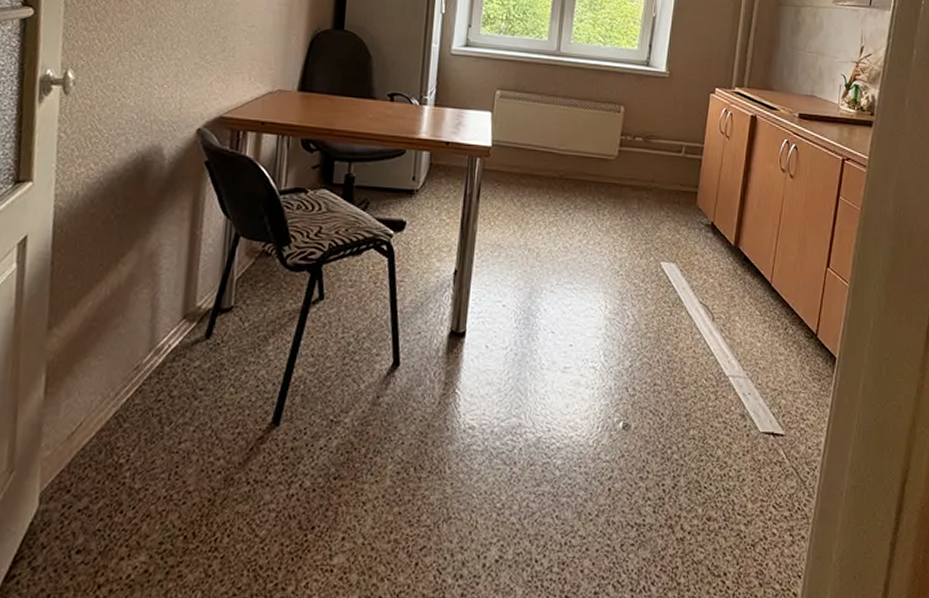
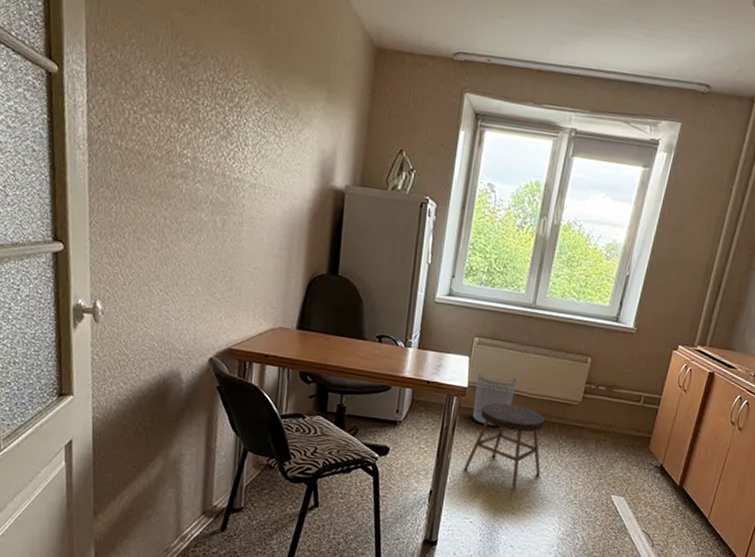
stool: none [493,162,579,263] -> present [464,402,545,490]
waste bin: none [498,128,546,190] -> present [472,371,517,427]

